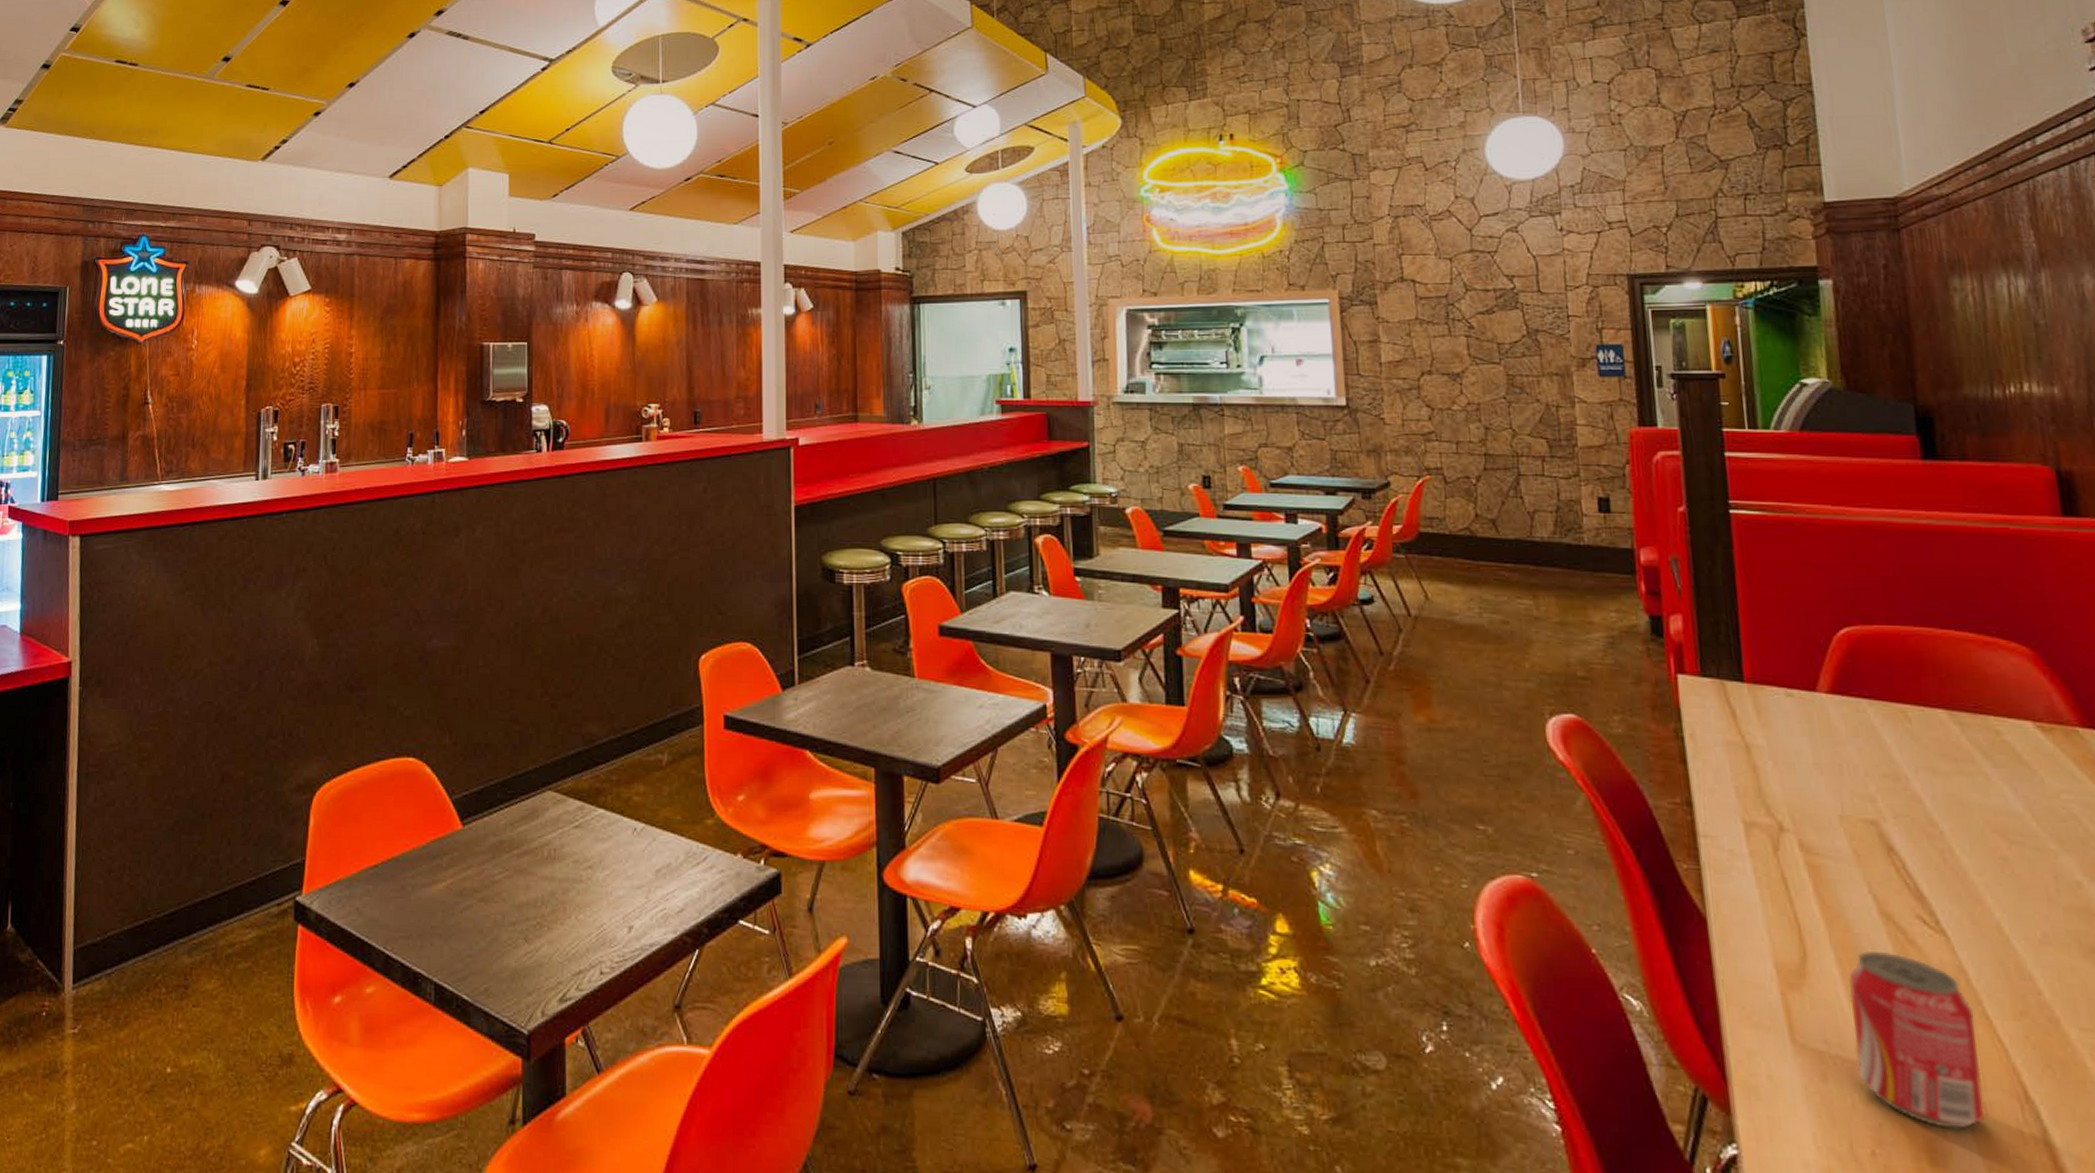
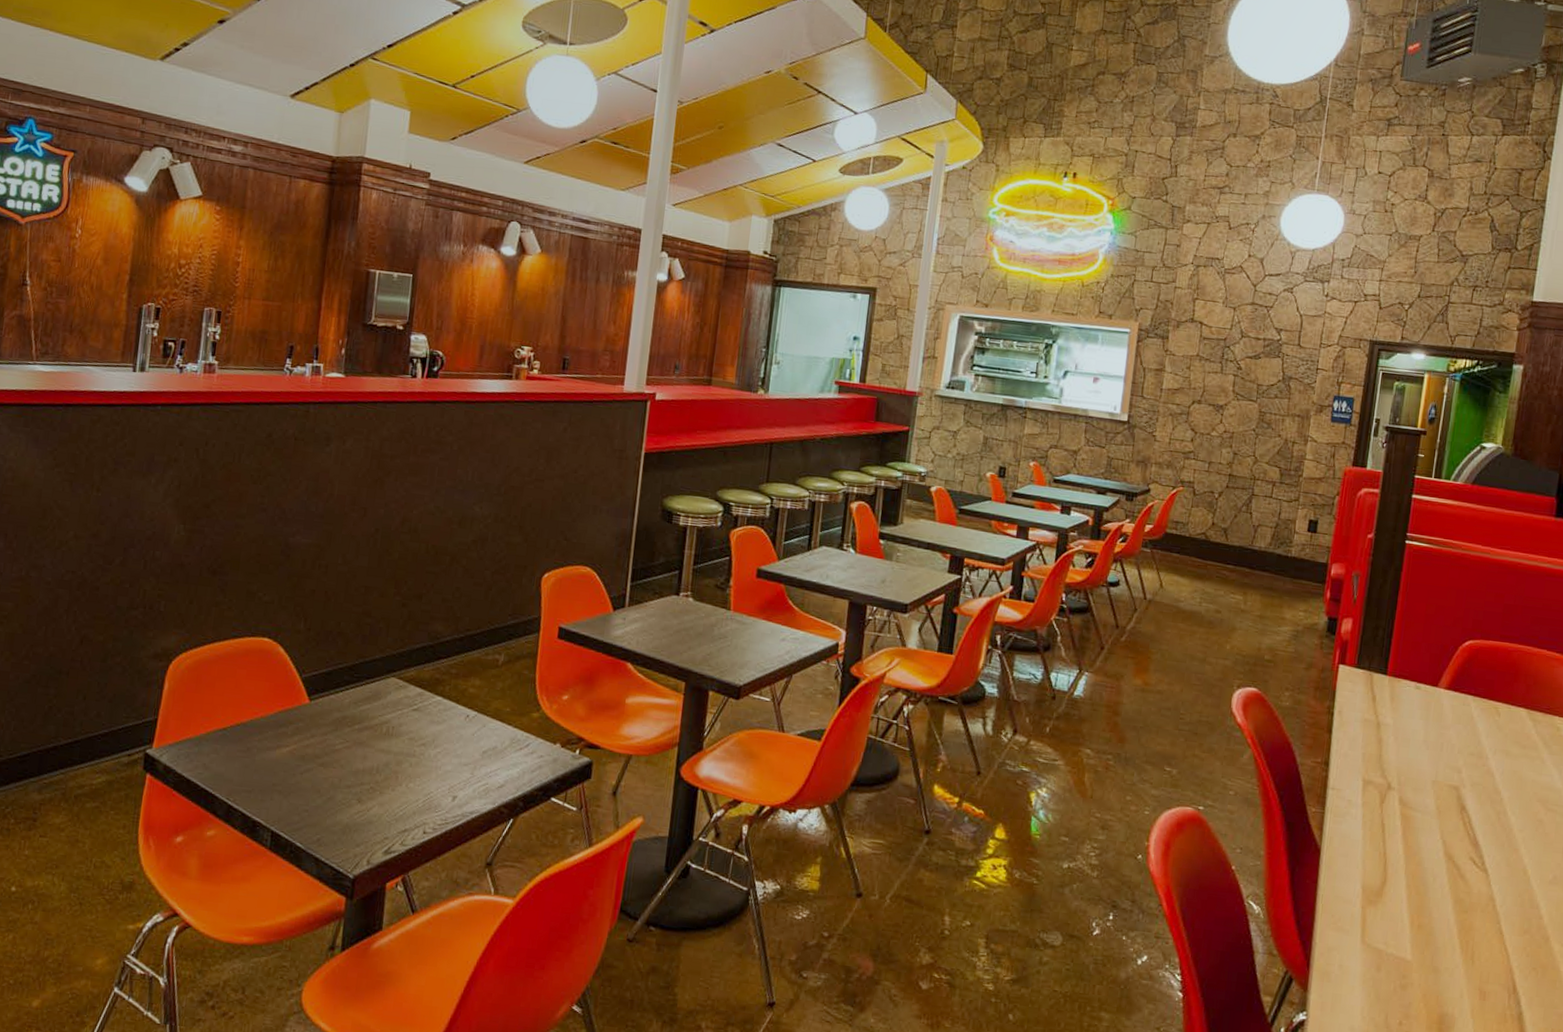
beverage can: present [1848,951,1985,1130] -> none [1403,881,1493,1010]

